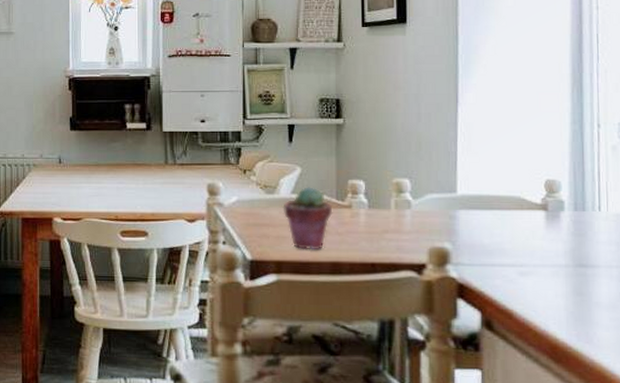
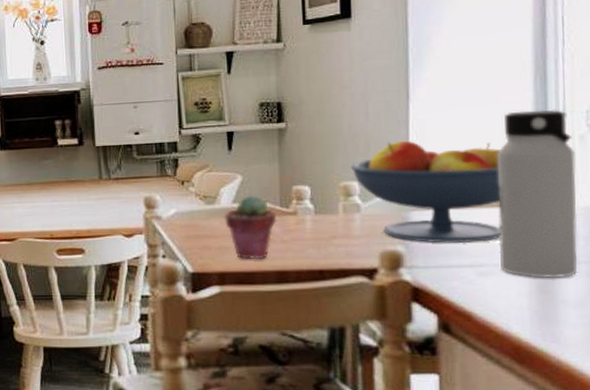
fruit bowl: none [402,142,540,243] -> present [350,140,501,244]
water bottle: none [538,120,610,281] -> present [497,109,578,279]

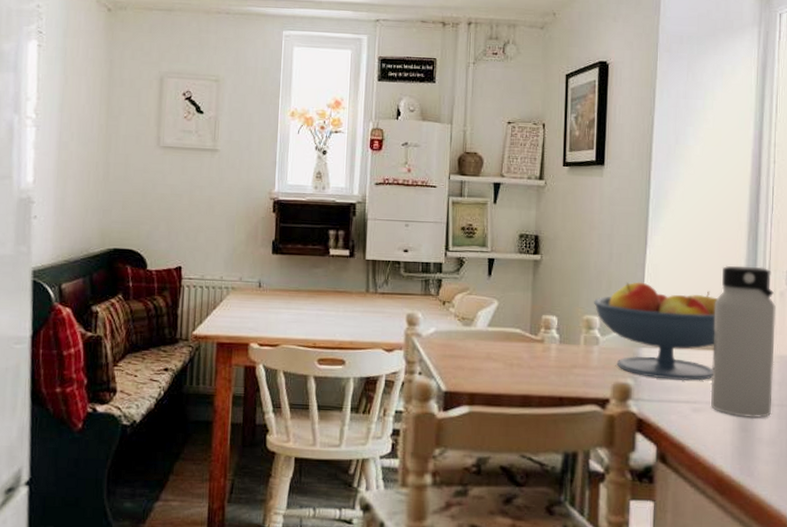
potted succulent: present [224,195,277,260] -> none [478,320,526,383]

